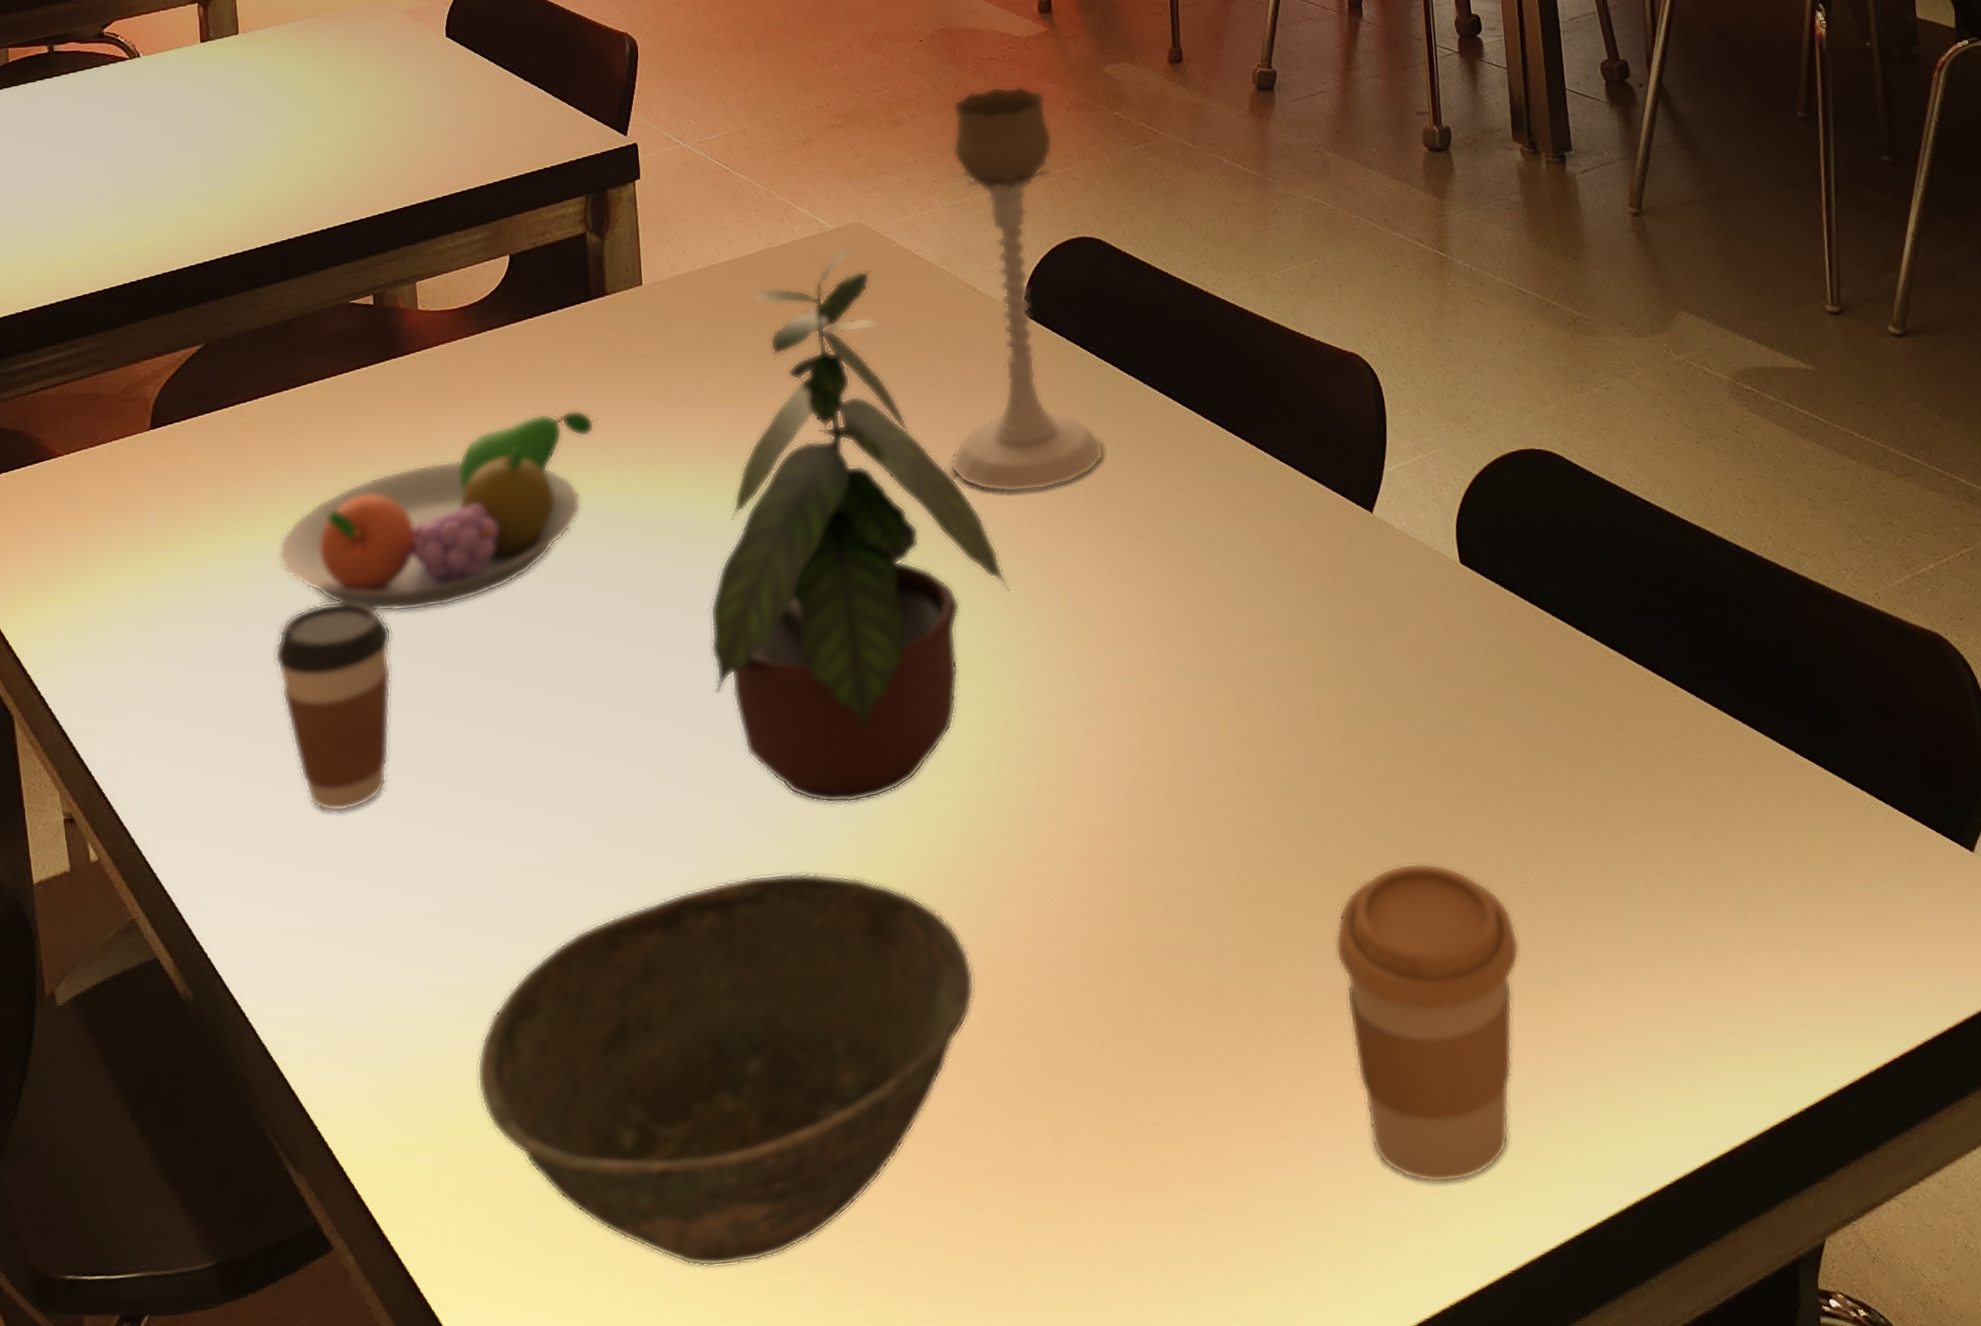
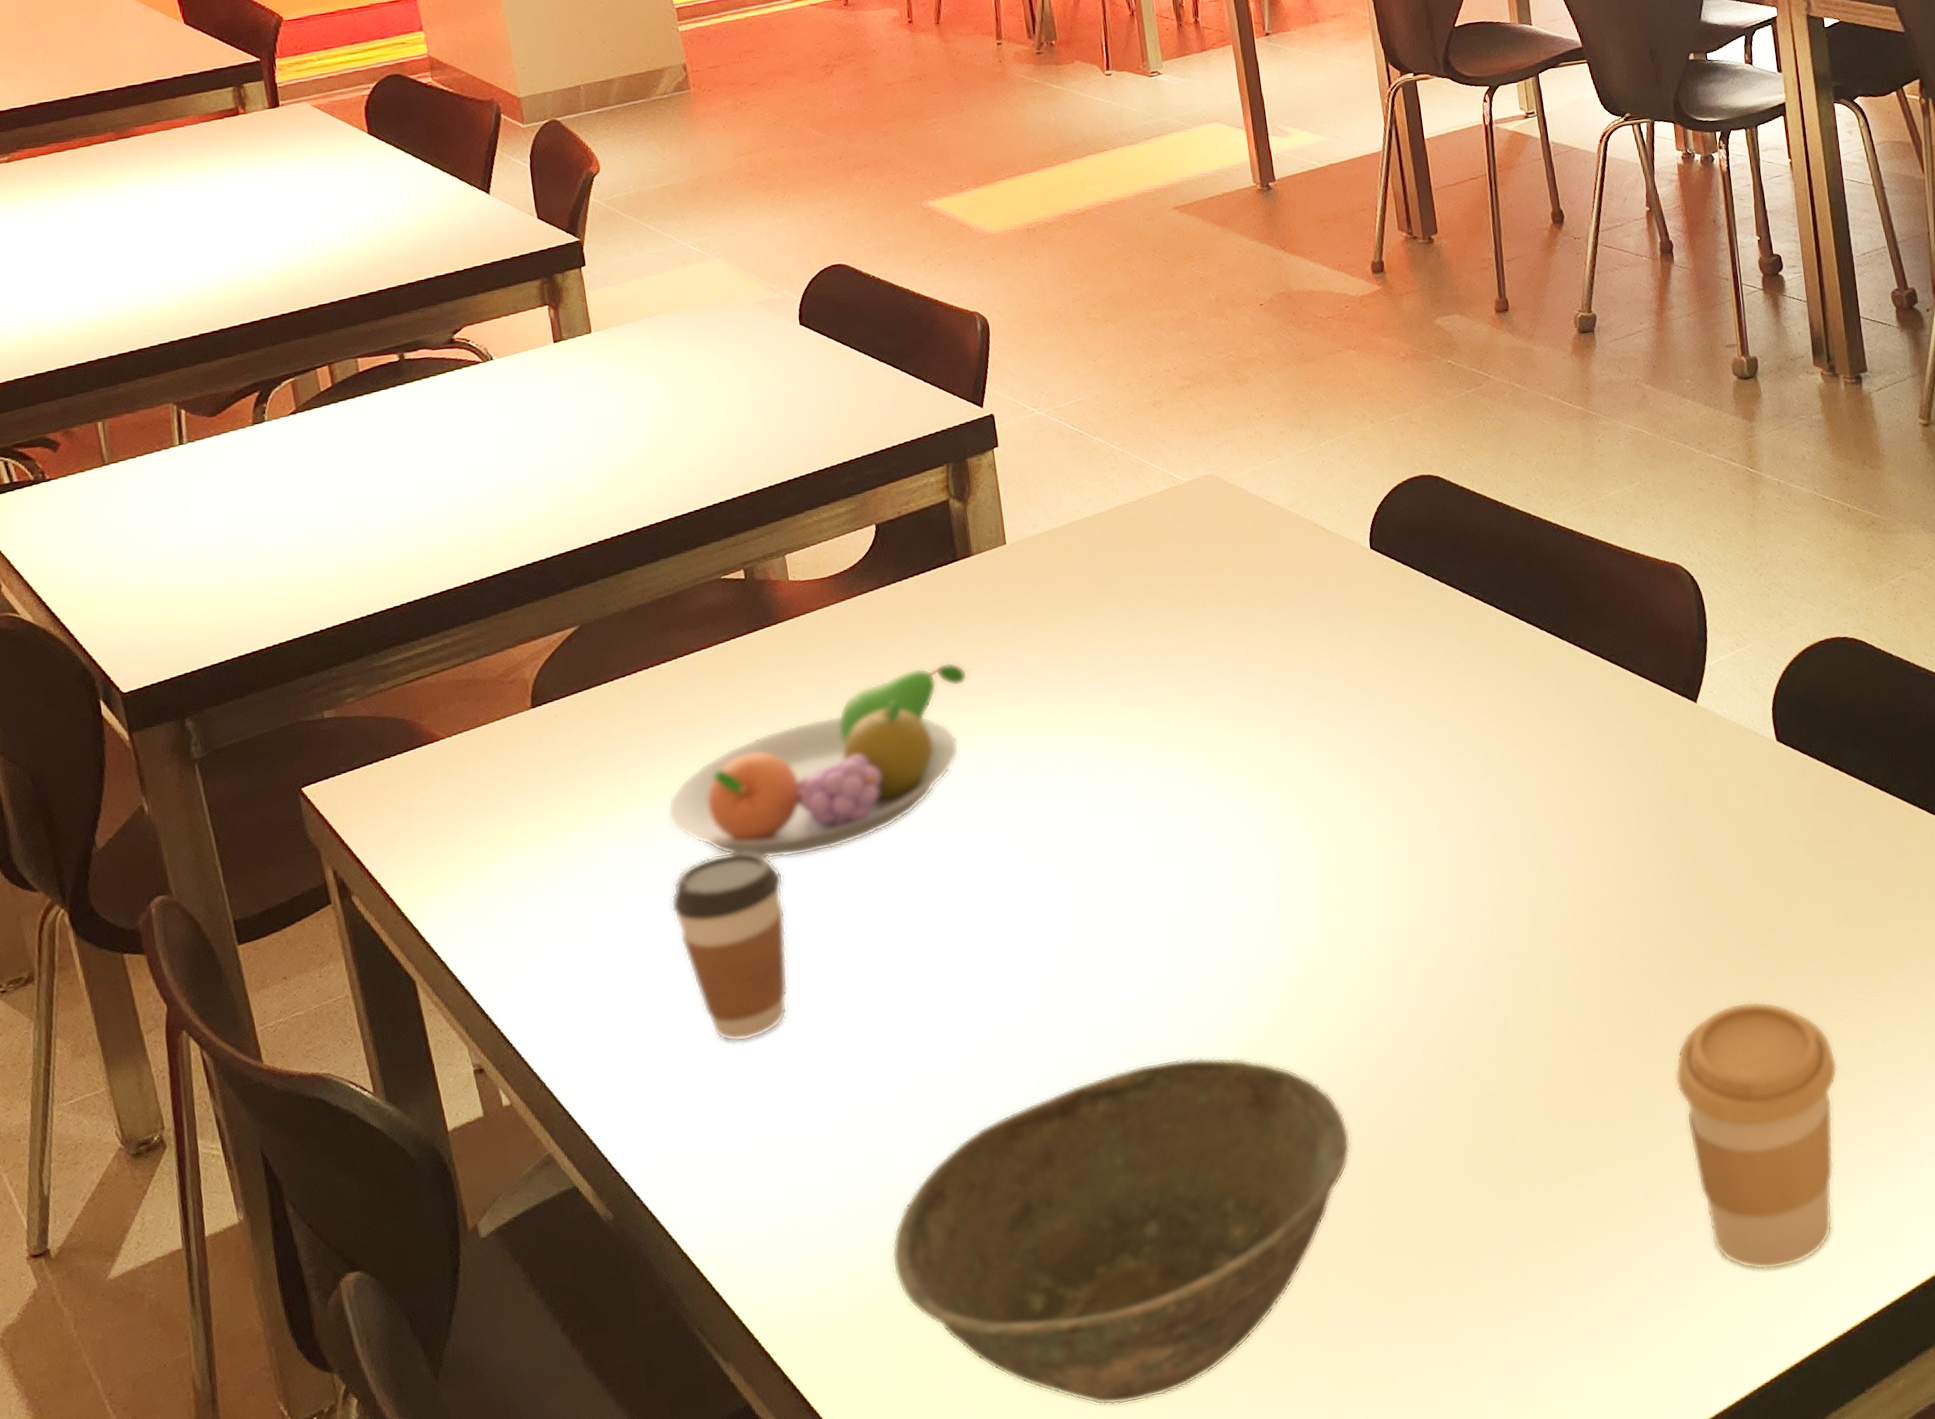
potted plant: present [710,245,1010,804] -> none [1088,495,1368,996]
candle holder: present [950,85,1104,493] -> none [1294,340,1450,709]

